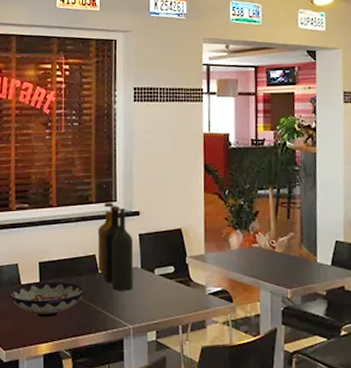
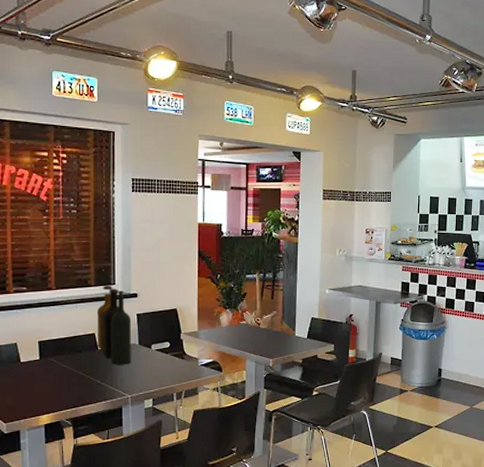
bowl: present [8,281,85,318] -> none [7,358,85,392]

